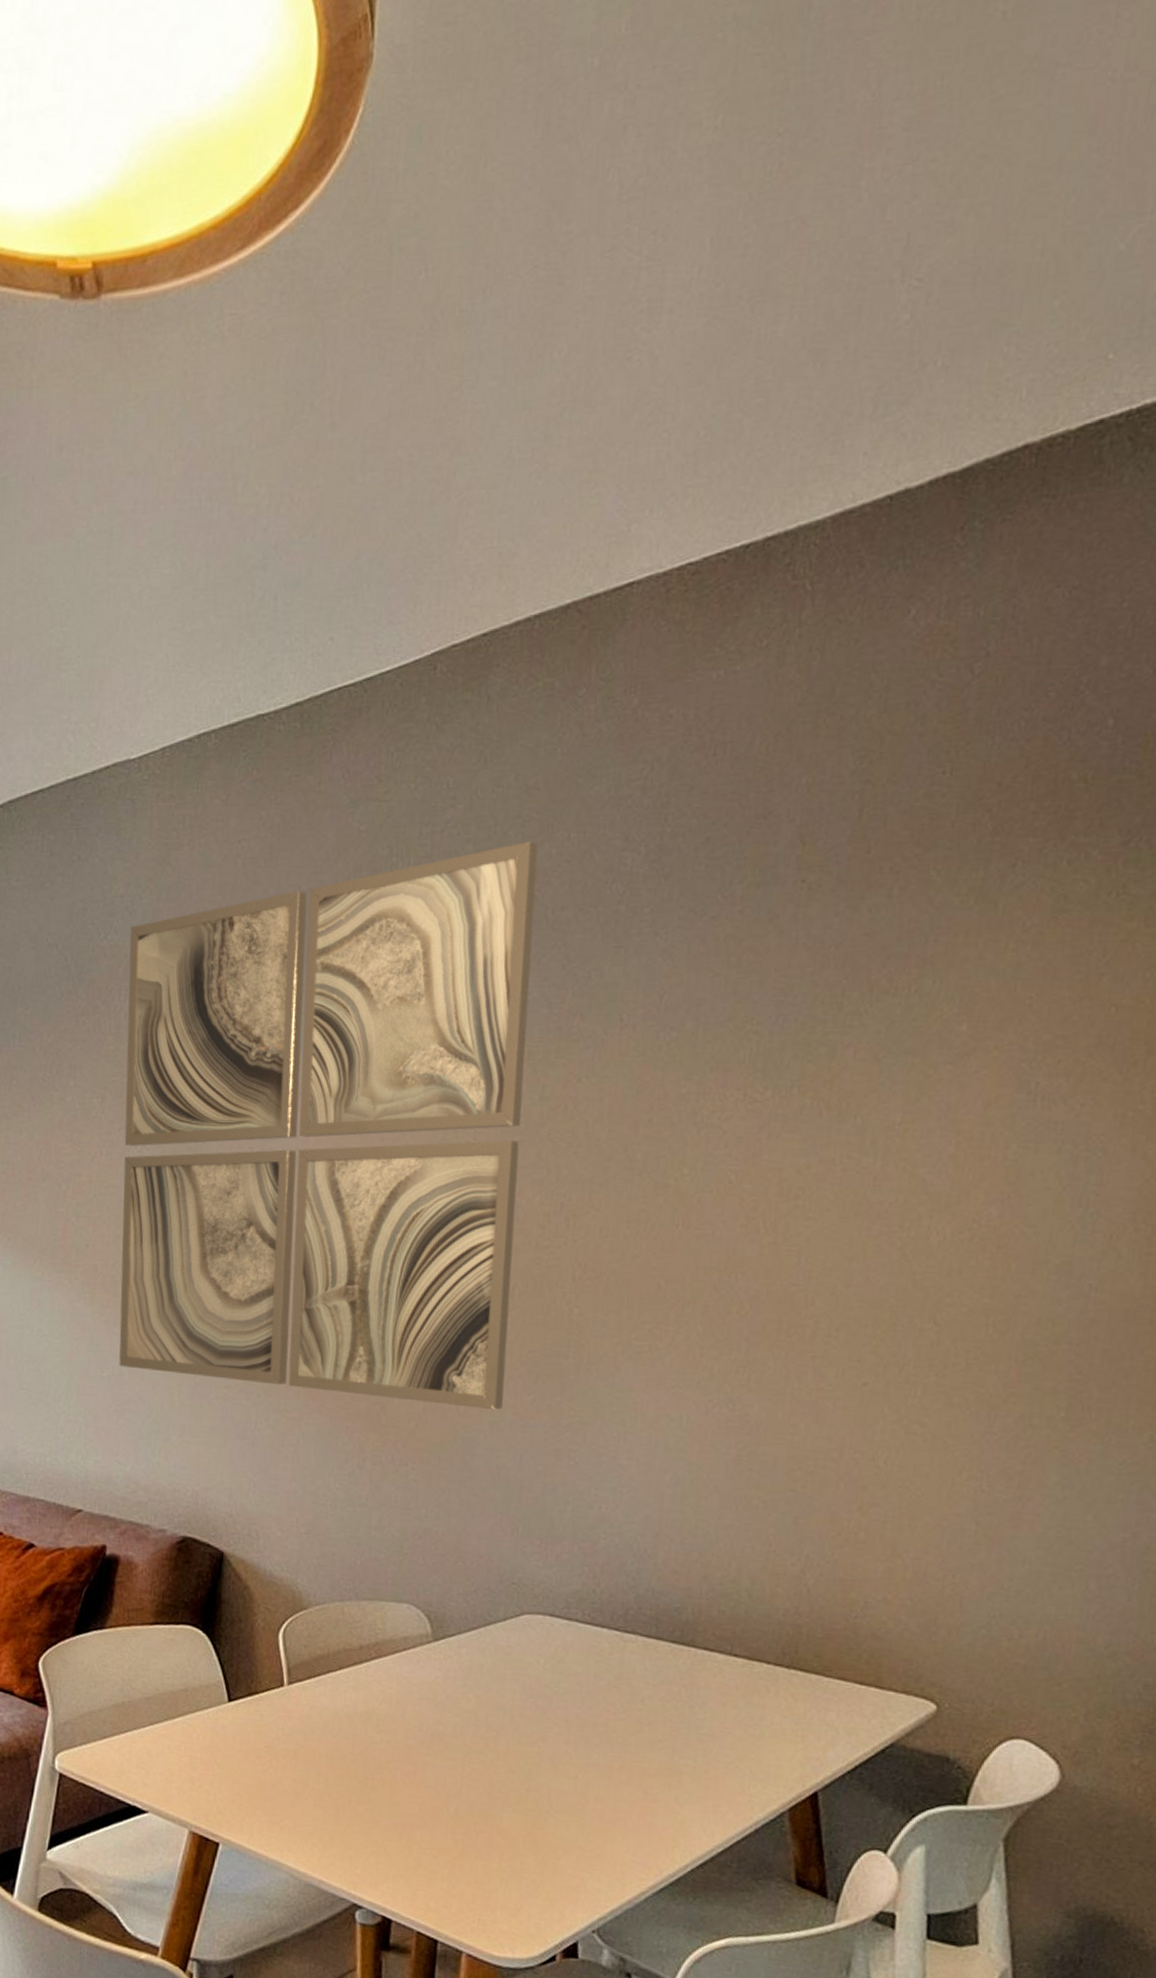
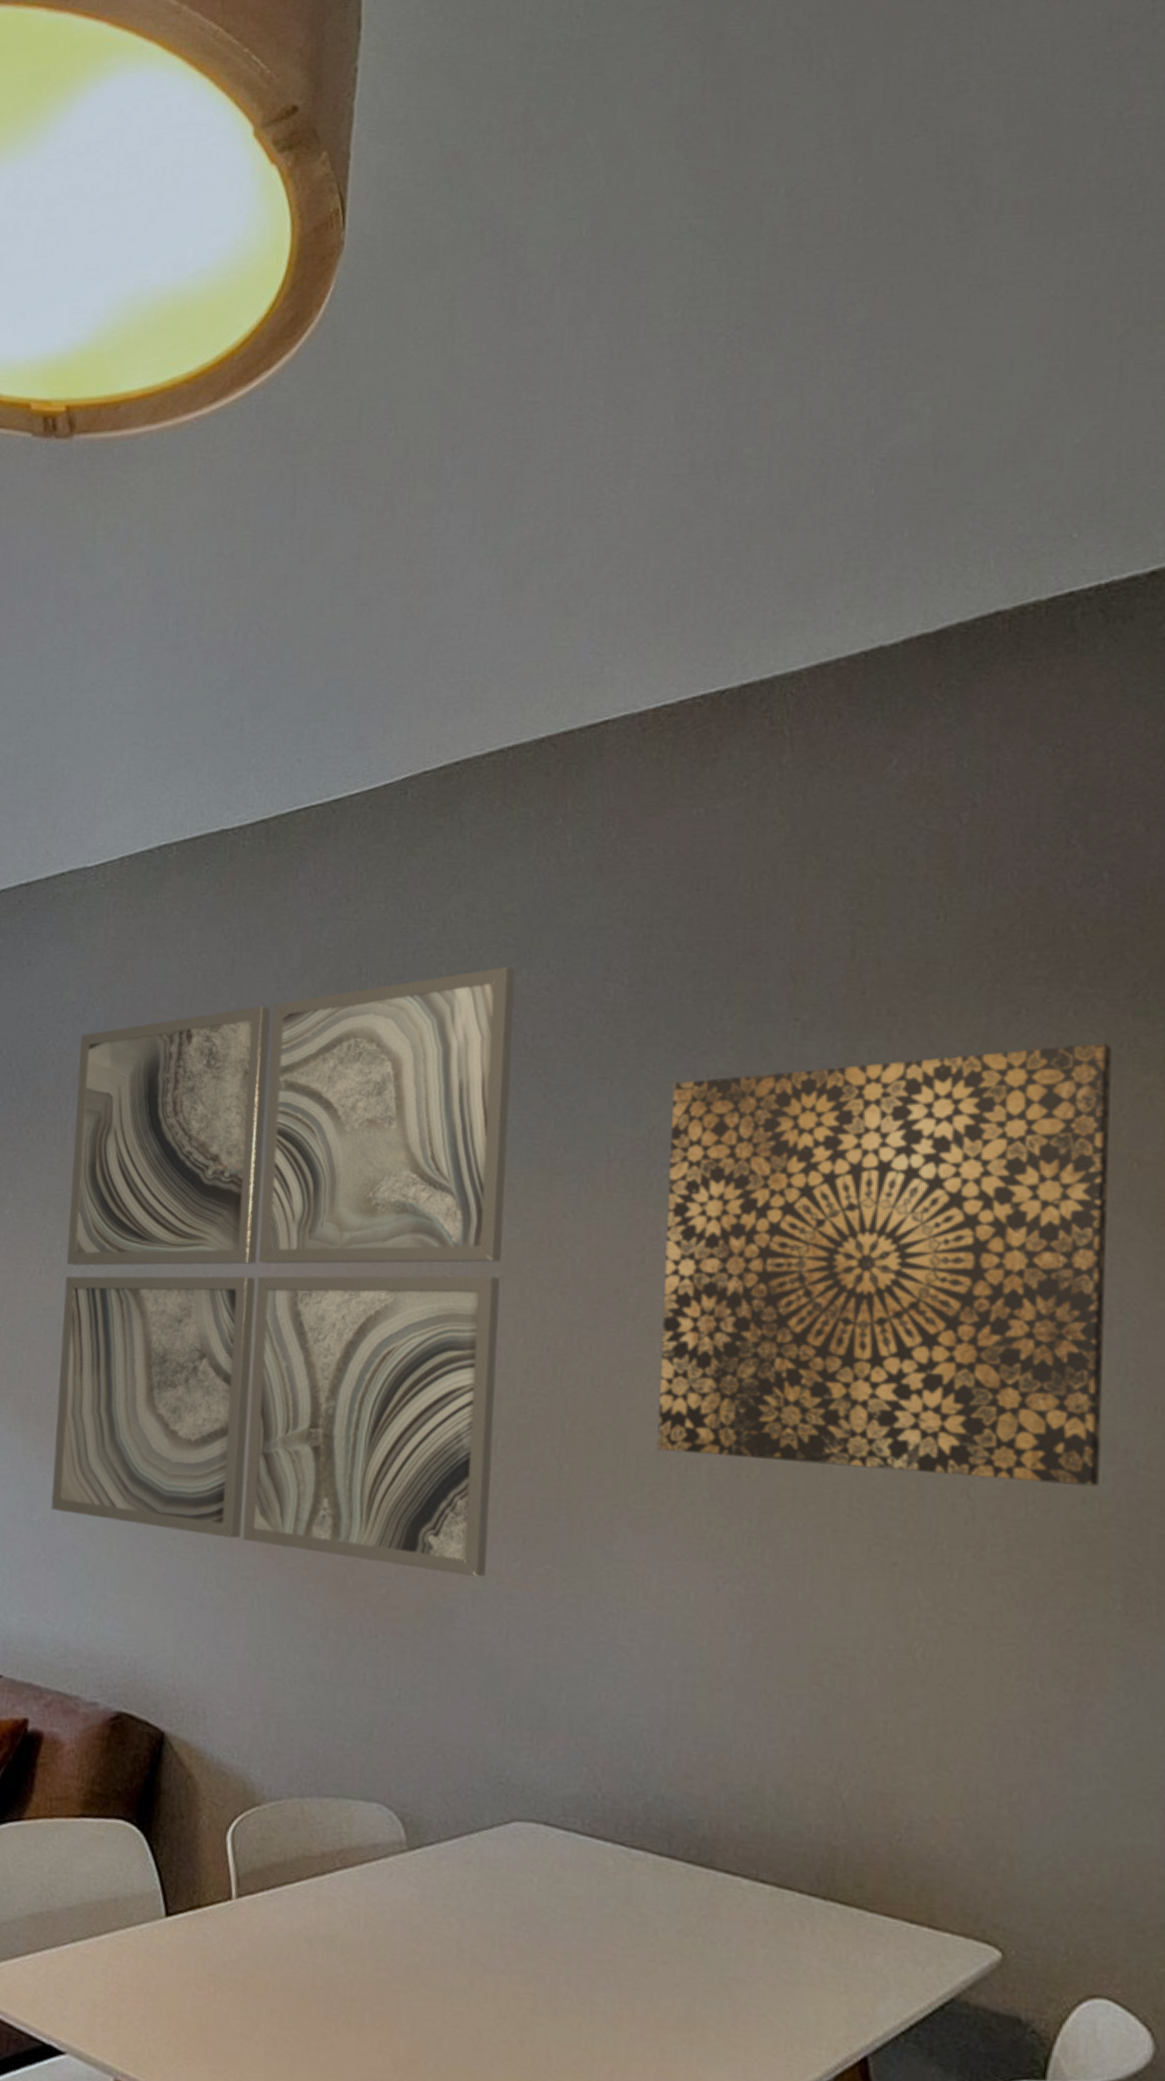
wall art: none [657,892,1102,1309] -> present [657,1043,1112,1487]

